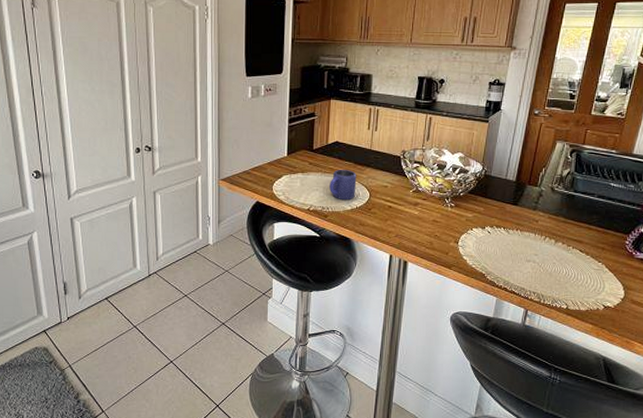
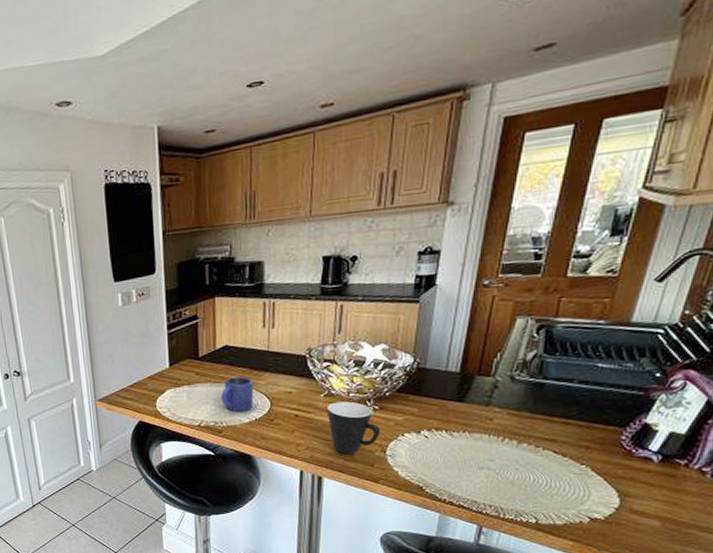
mug: none [415,198,455,243] -> present [327,401,381,455]

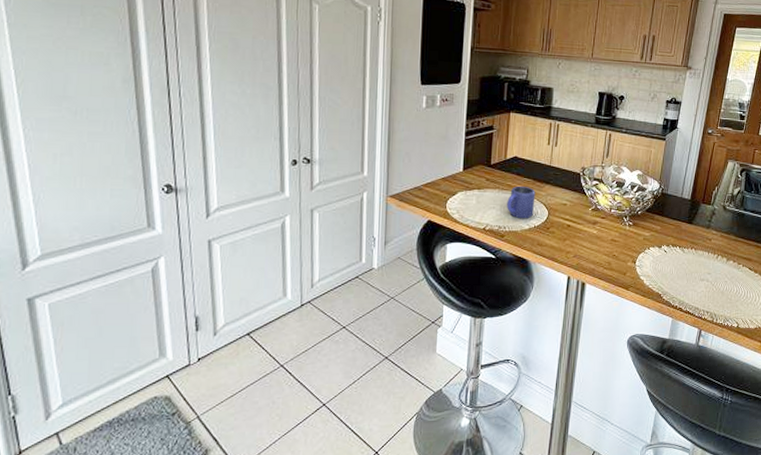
mug: present [327,401,381,455] -> none [593,216,633,263]

